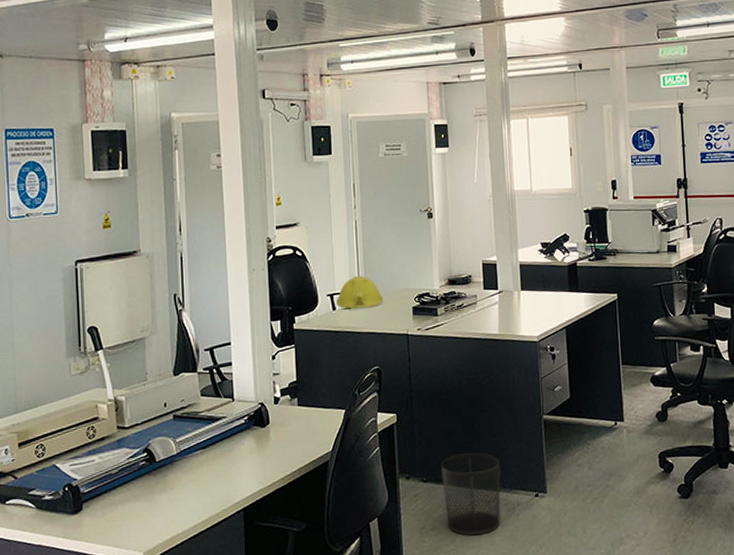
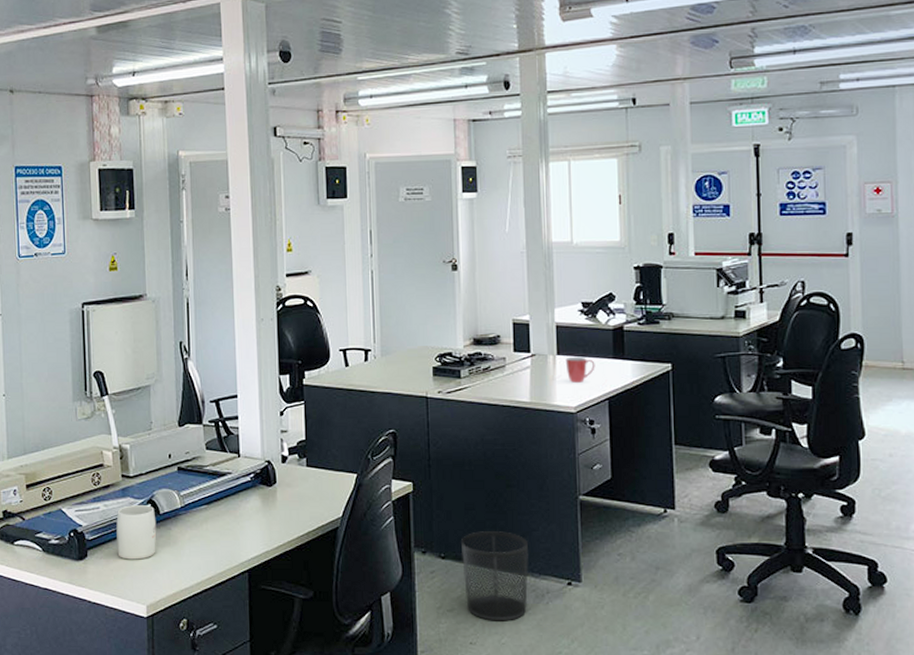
mug: none [112,454,153,509] -> present [116,504,157,560]
hard hat: present [336,275,383,309] -> none [349,330,401,366]
mug: none [528,291,554,315] -> present [565,356,595,383]

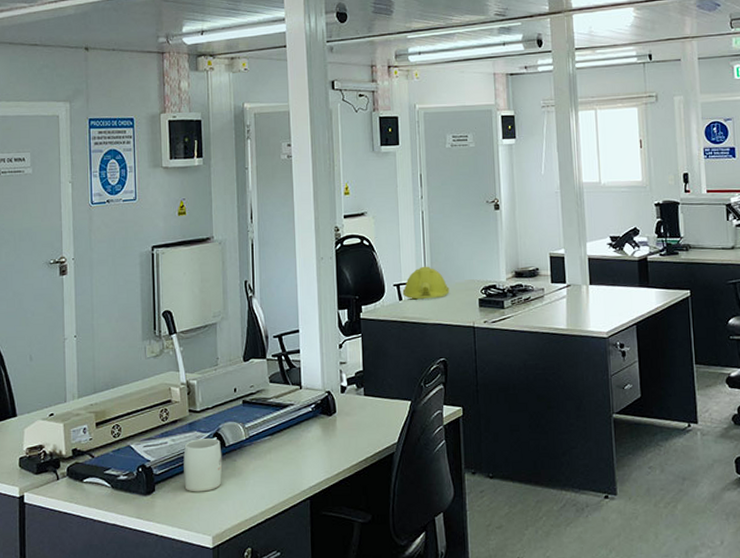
hard hat: none [349,330,401,366] -> present [402,266,450,300]
waste bin: present [461,531,528,621] -> none [508,450,570,536]
mug: present [565,356,595,383] -> none [597,286,624,310]

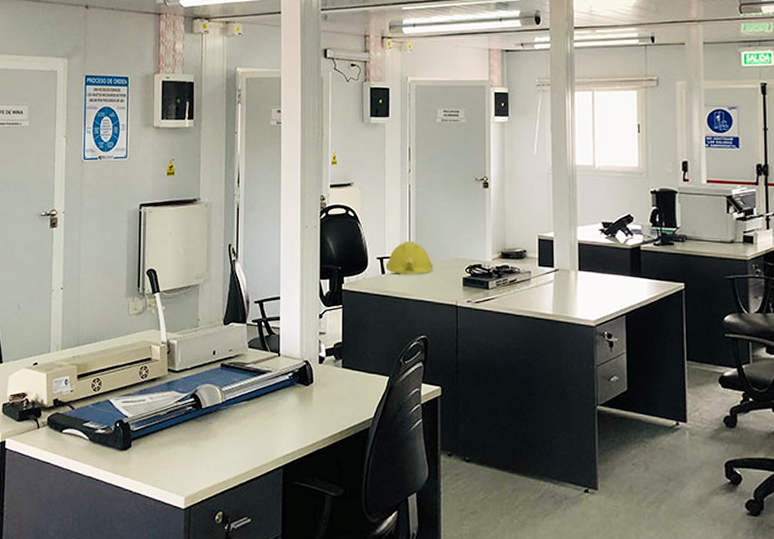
mug: present [183,437,223,492] -> none [160,398,198,452]

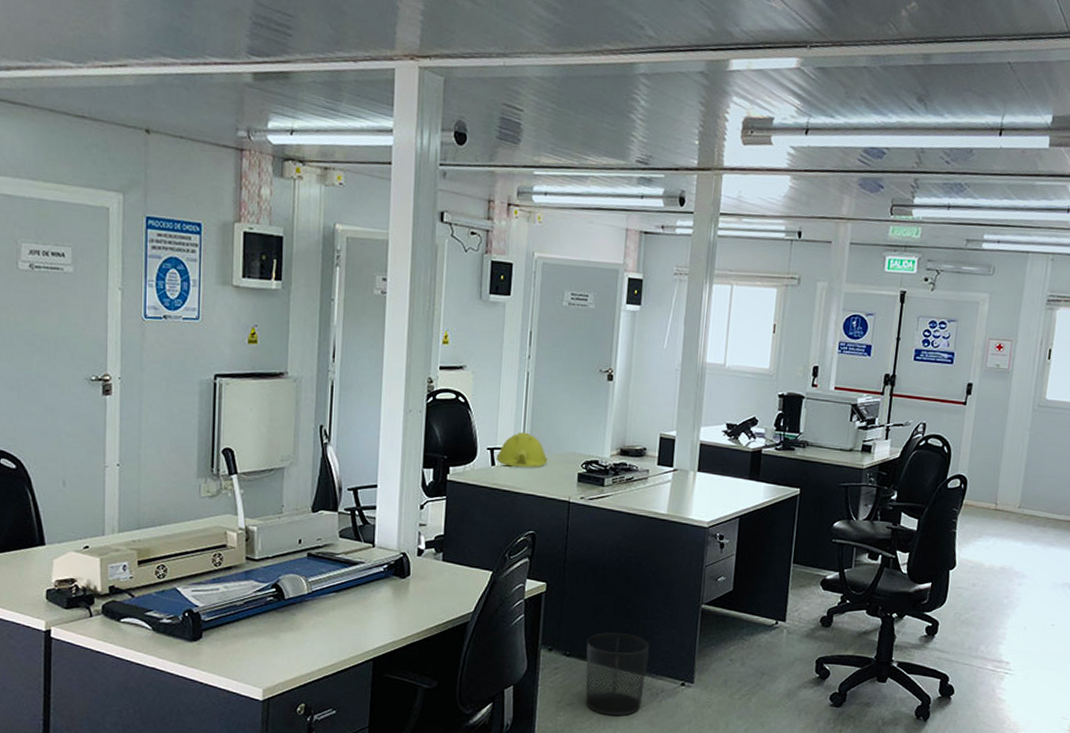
waste bin: none [485,437,548,526] -> present [585,632,649,716]

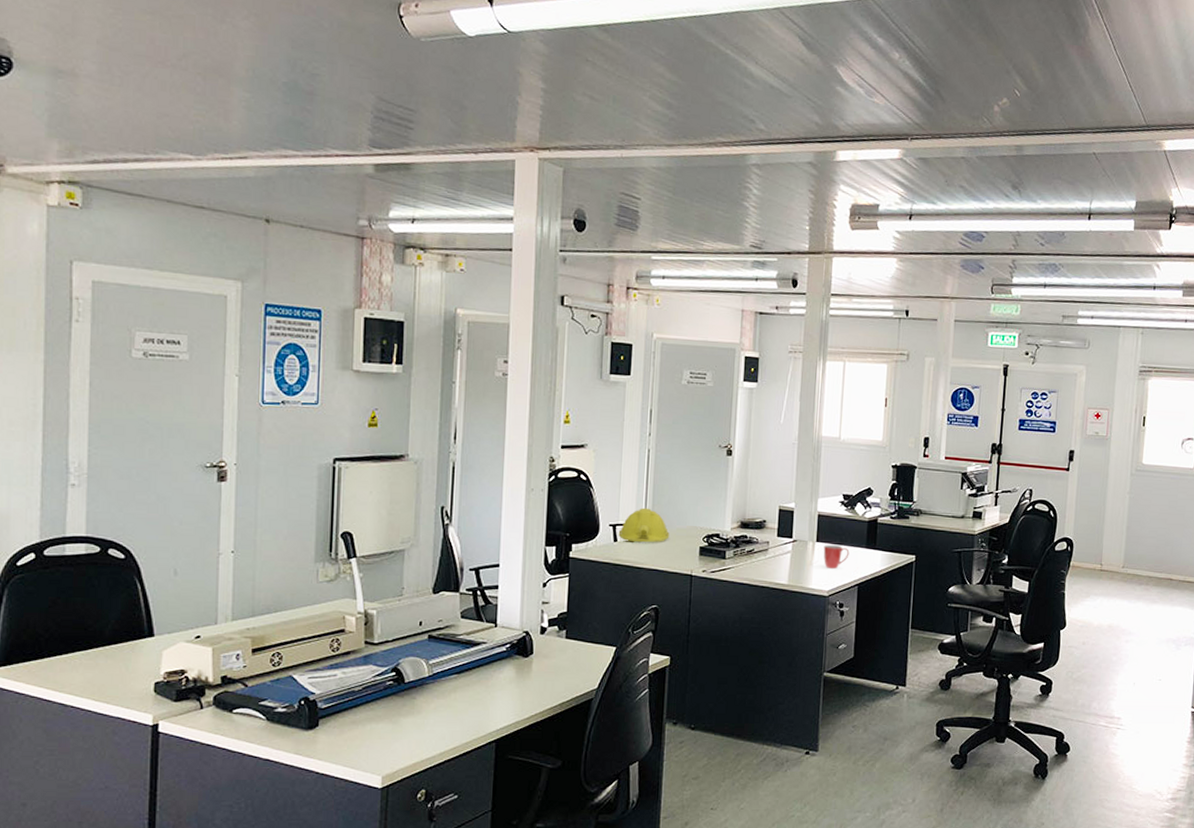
waste bin: present [585,632,649,716] -> none [710,704,773,788]
mug: none [704,474,732,500] -> present [823,544,850,569]

